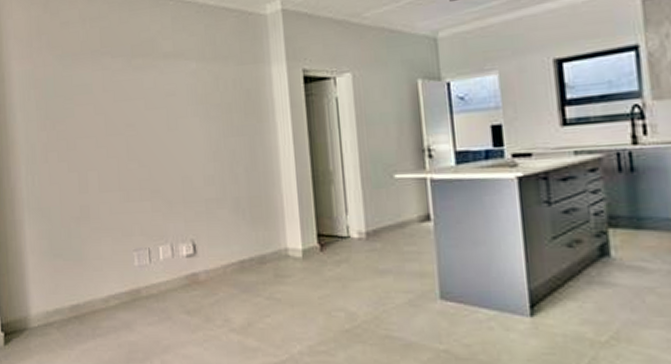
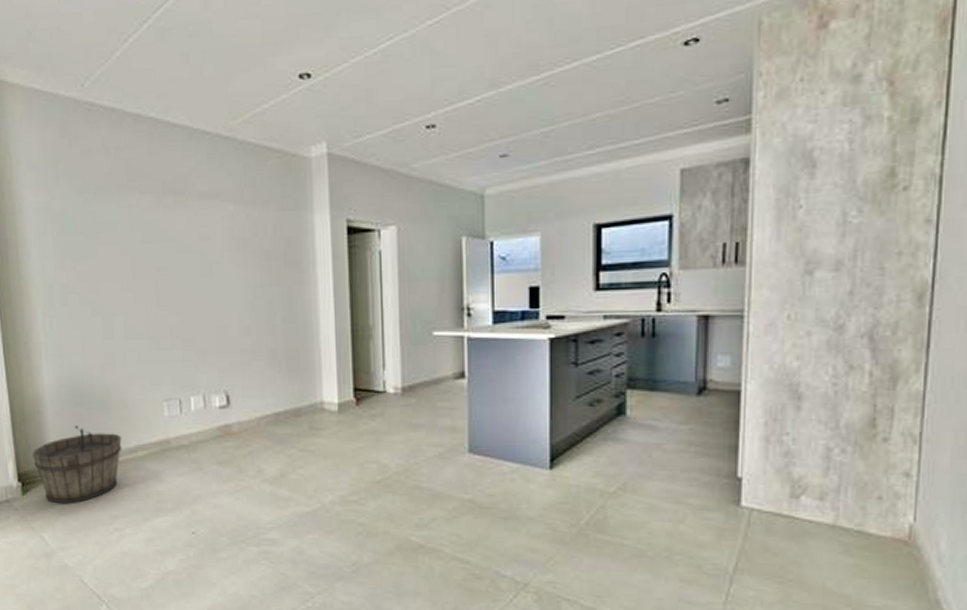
wooden bucket: none [14,277,96,354] -> present [32,426,122,504]

